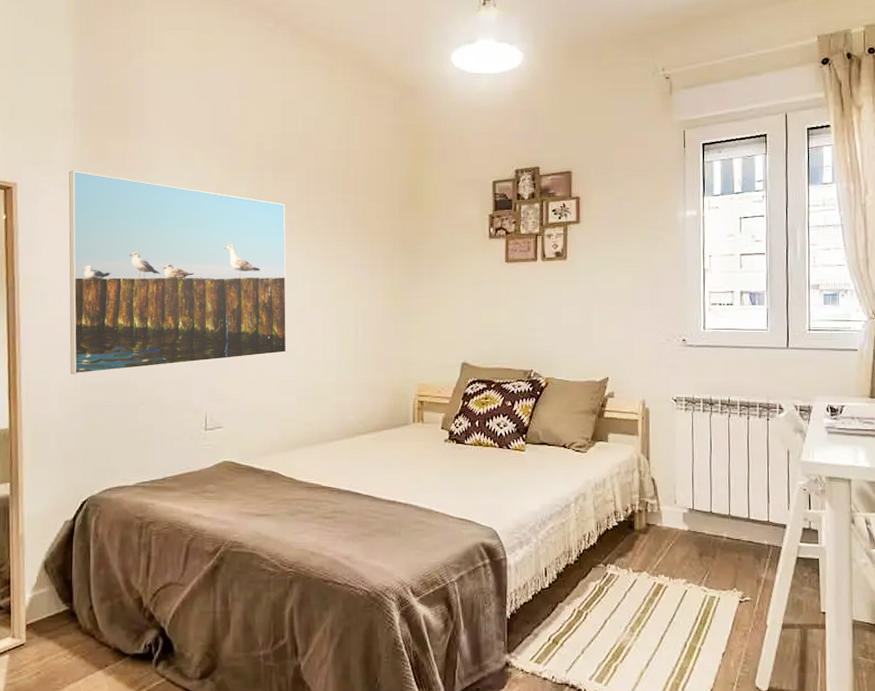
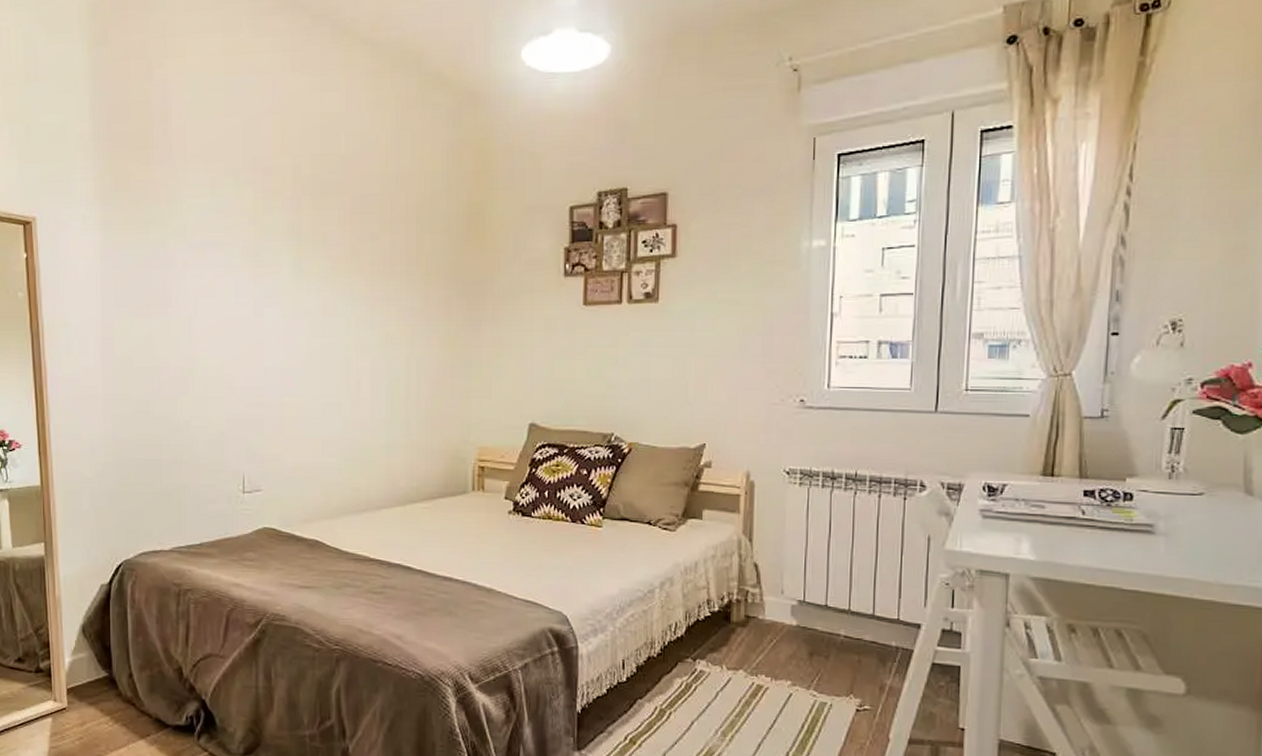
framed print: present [68,171,287,374] -> none [90,202,330,429]

